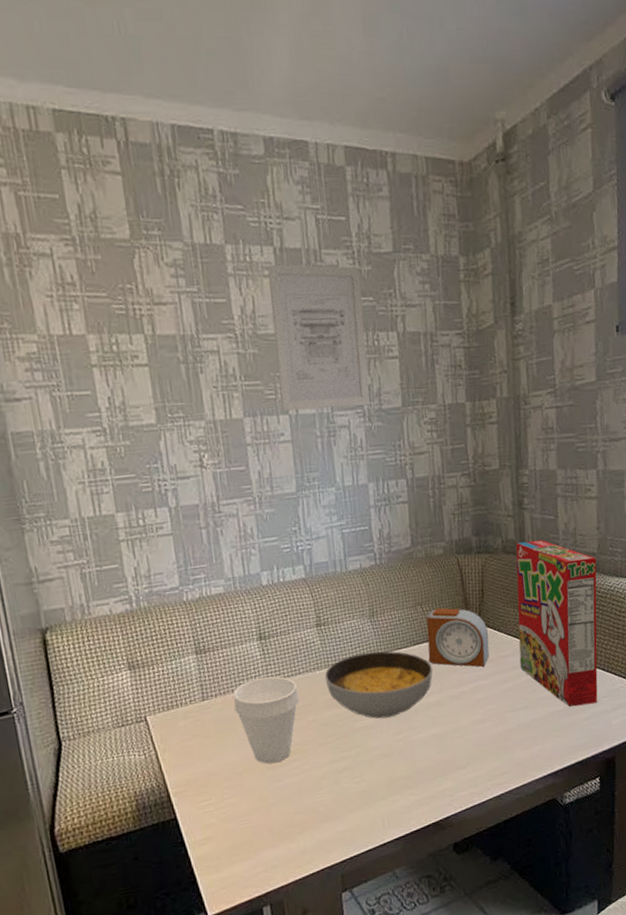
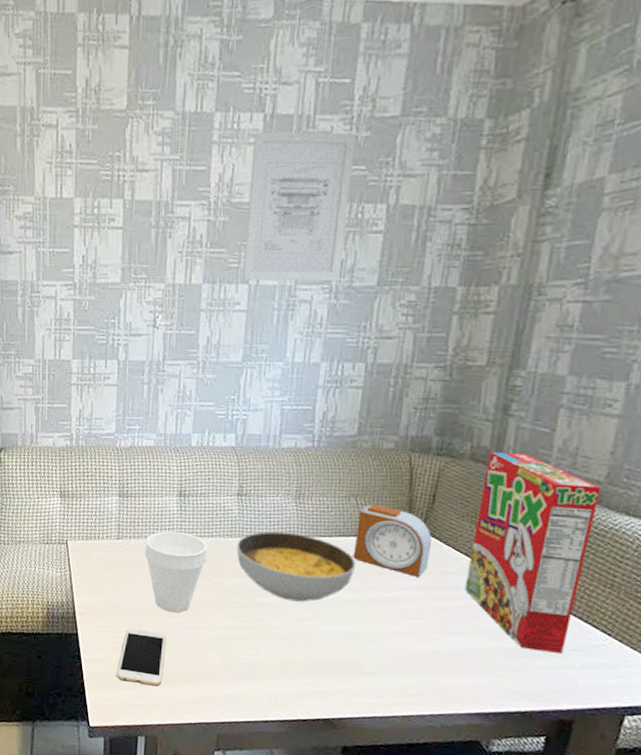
smartphone: none [227,788,278,854] -> present [117,628,166,686]

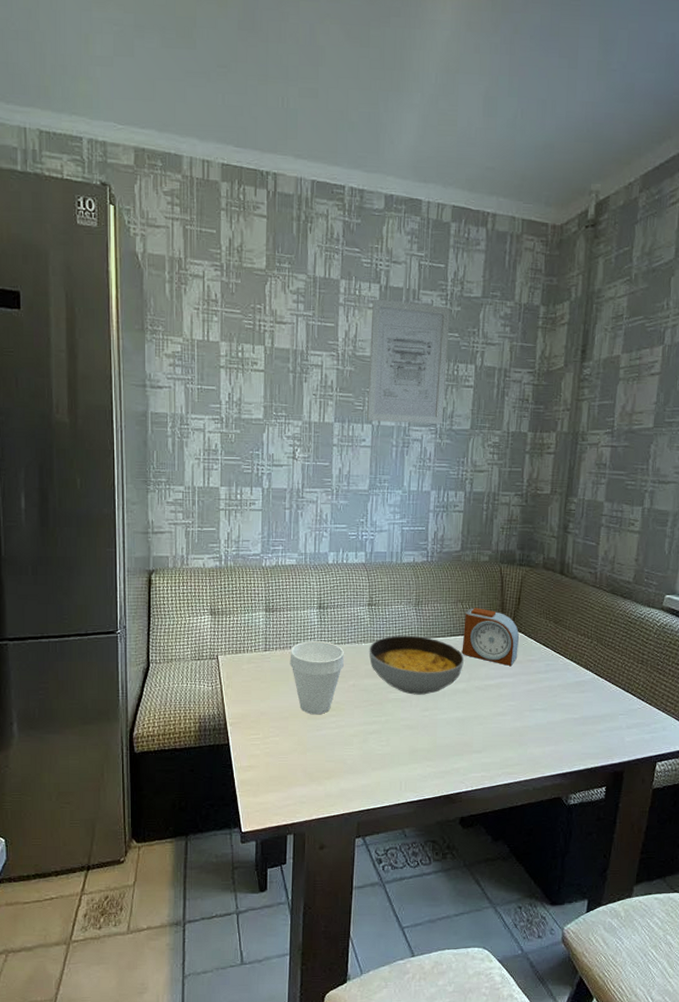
smartphone: present [117,628,166,686] -> none [267,733,311,785]
cereal box: present [465,451,601,654] -> none [544,561,631,719]

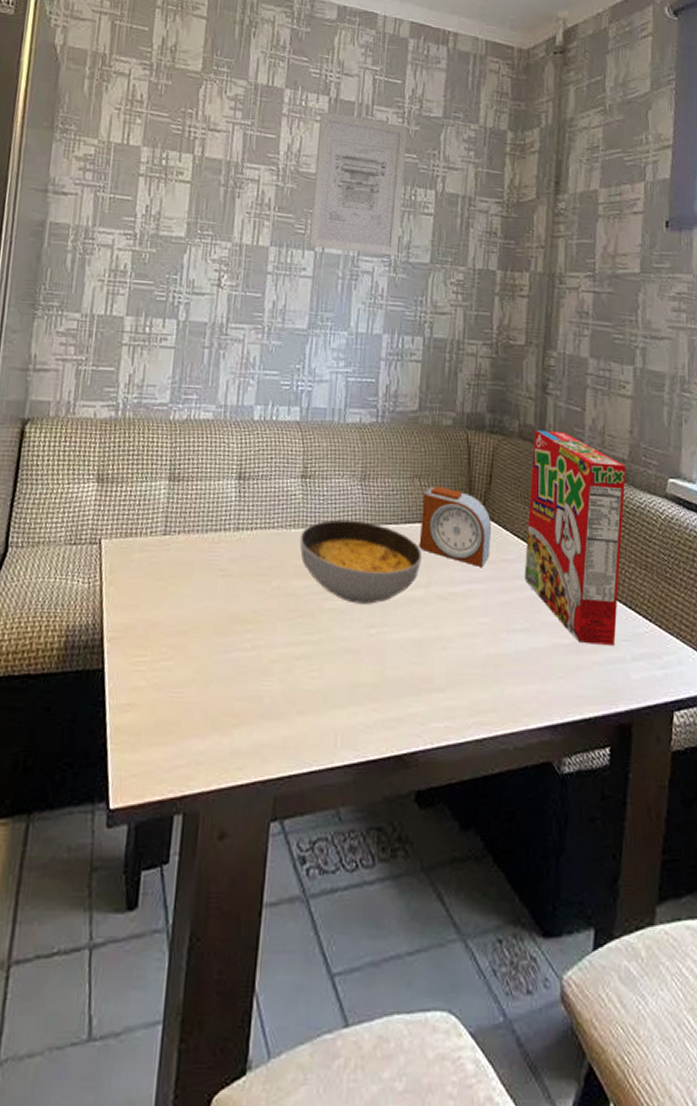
cup: present [289,641,344,715] -> none [195,523,268,629]
cereal box: none [544,561,631,719] -> present [524,429,626,647]

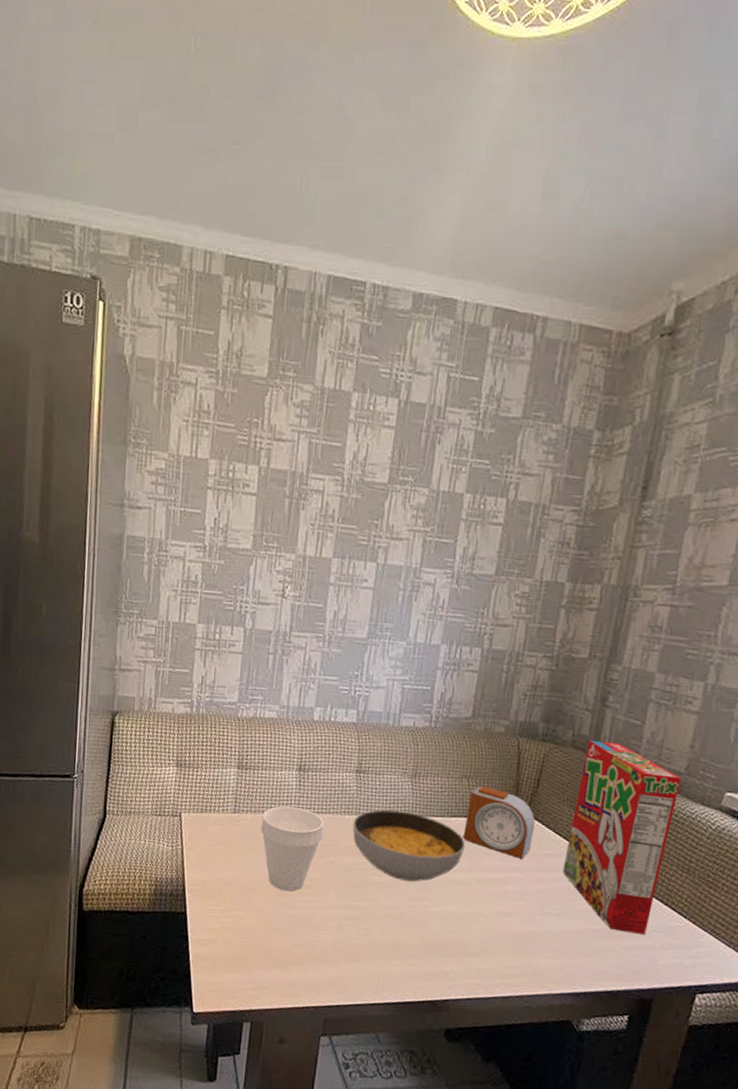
cup: none [195,523,268,629] -> present [260,806,324,892]
wall art: present [309,111,407,256] -> none [371,415,482,567]

